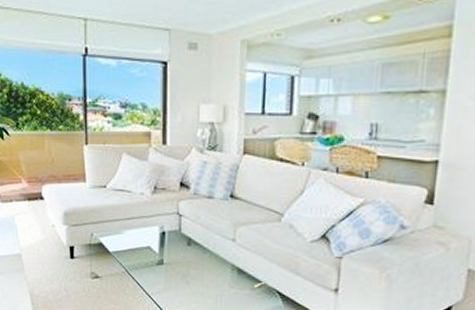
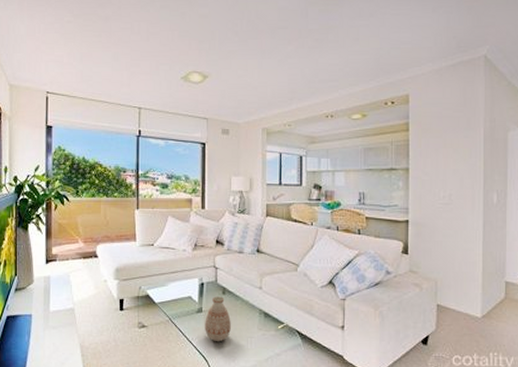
vase: none [166,247,197,299] -> present [205,296,231,342]

